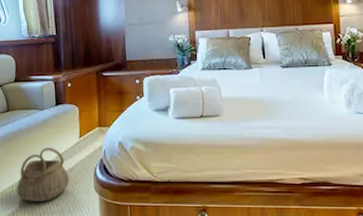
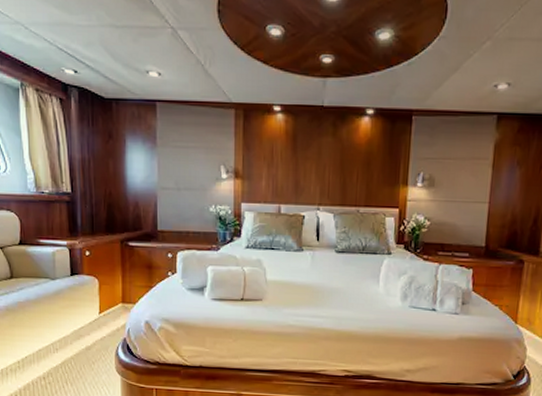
basket: present [16,147,70,202] -> none [23,321,87,380]

